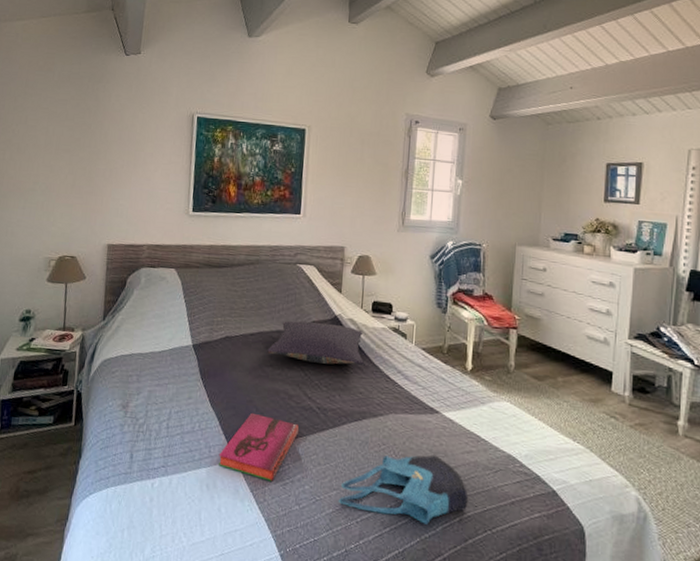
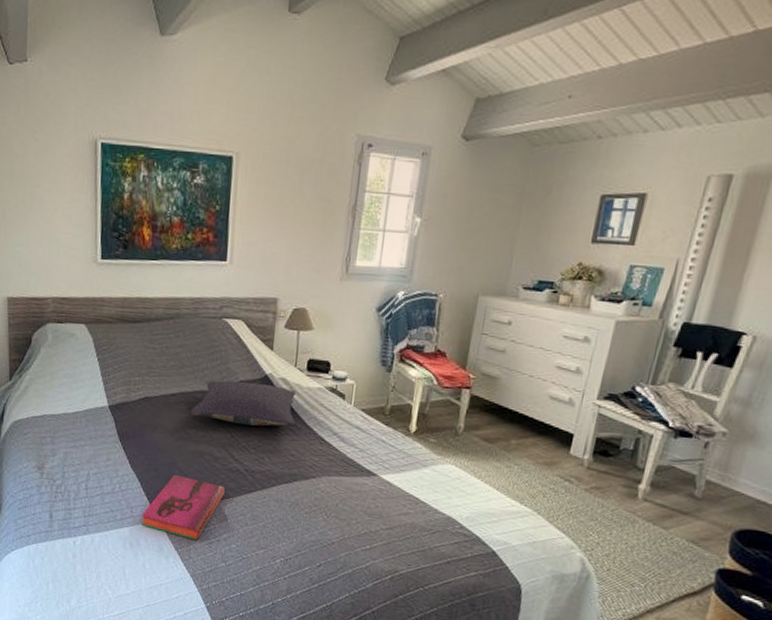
tote bag: present [338,454,469,525] -> none [265,516,402,581]

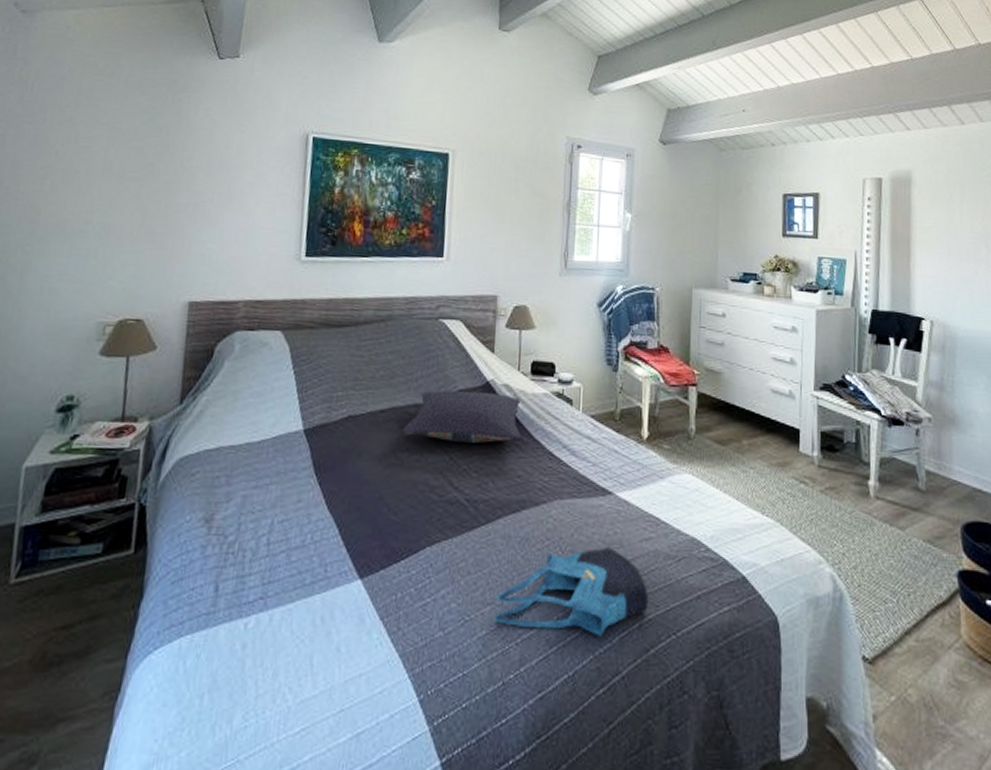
hardback book: present [140,474,226,541] -> none [336,513,444,603]
tote bag: none [265,516,402,581] -> present [492,547,649,636]

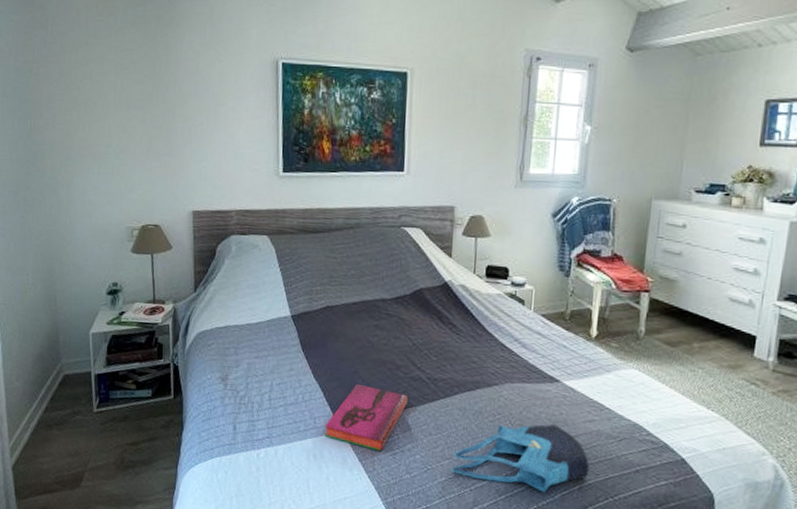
hardback book: none [336,513,444,603] -> present [324,383,409,452]
pillow: present [402,390,522,443] -> none [372,288,477,334]

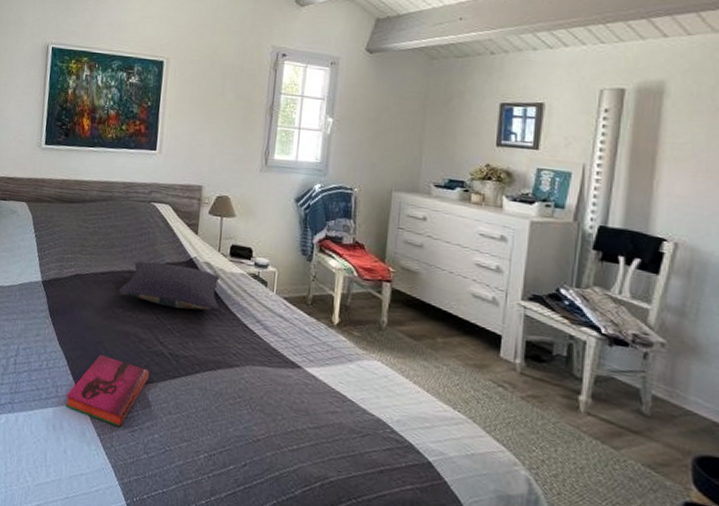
pillow: none [372,288,477,334] -> present [118,261,220,312]
tote bag: present [450,424,590,492] -> none [189,409,332,487]

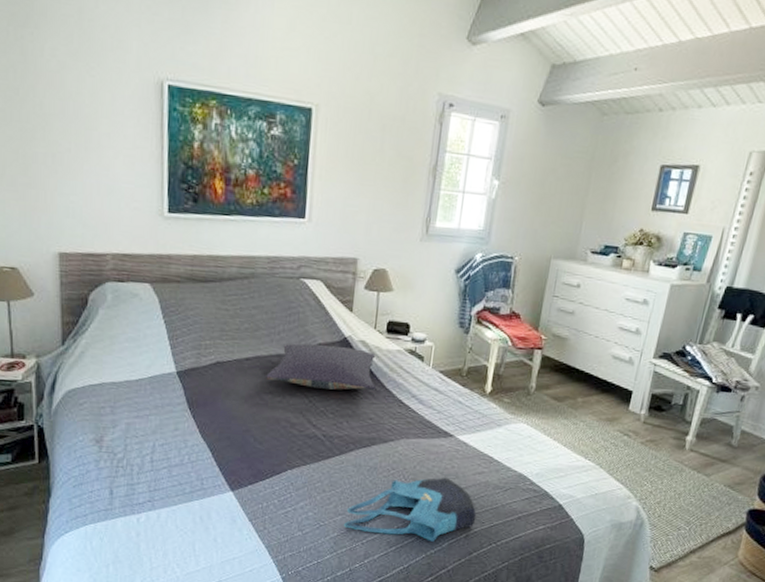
hardback book: present [65,354,150,427] -> none [212,442,303,510]
tote bag: none [189,409,332,487] -> present [343,477,477,542]

